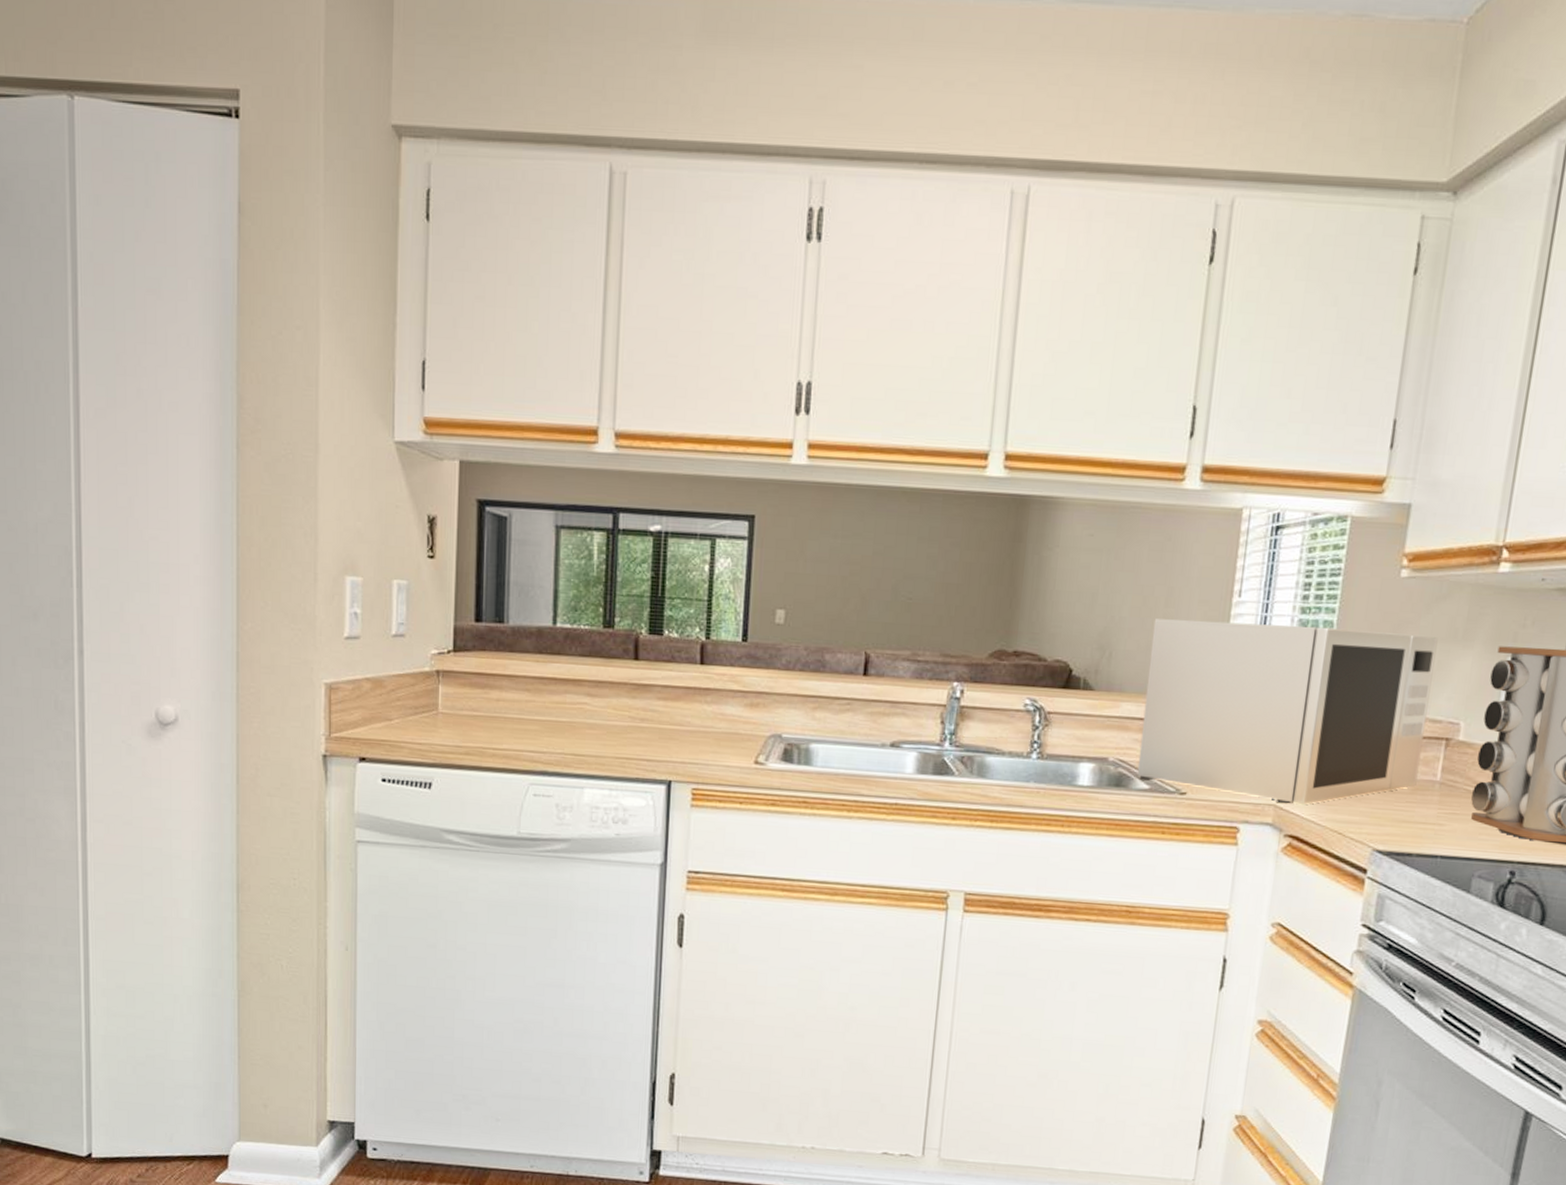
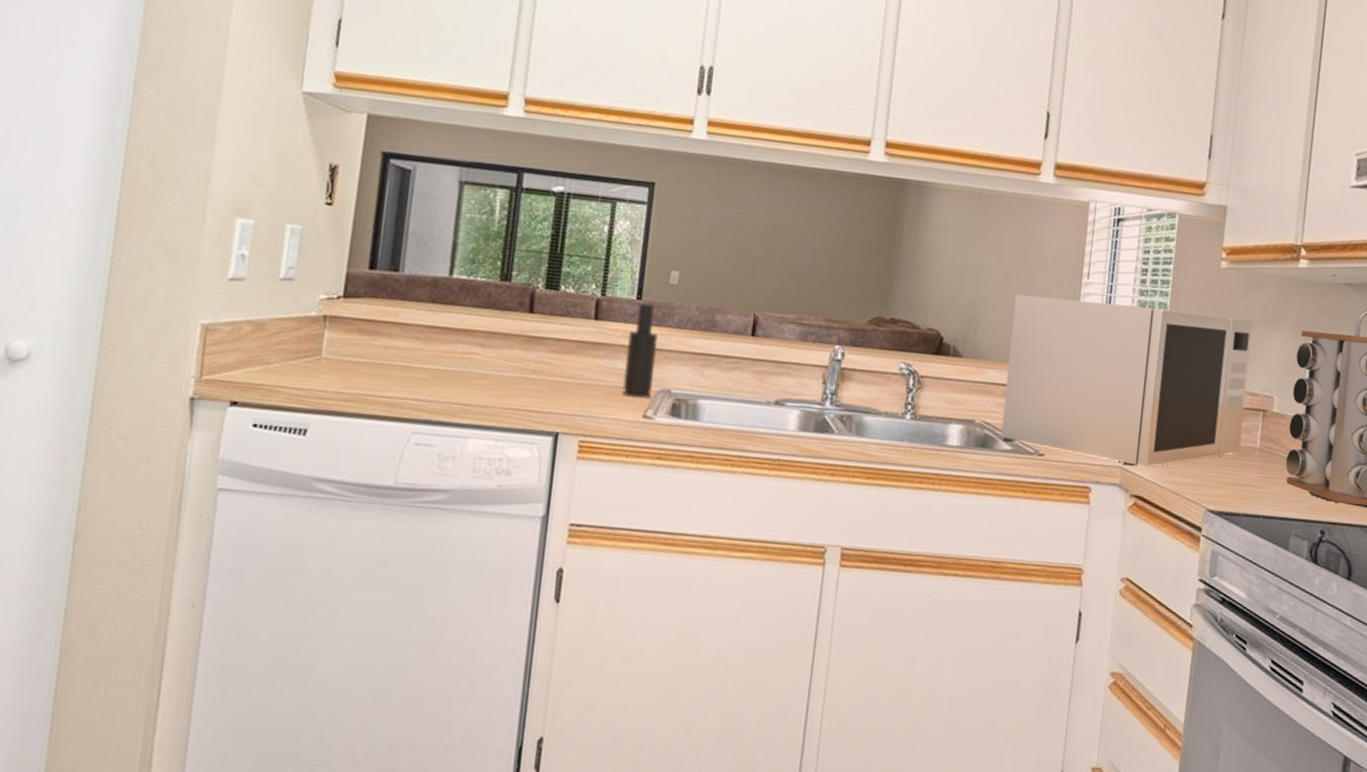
soap dispenser: none [732,644,765,745] -> present [622,302,658,399]

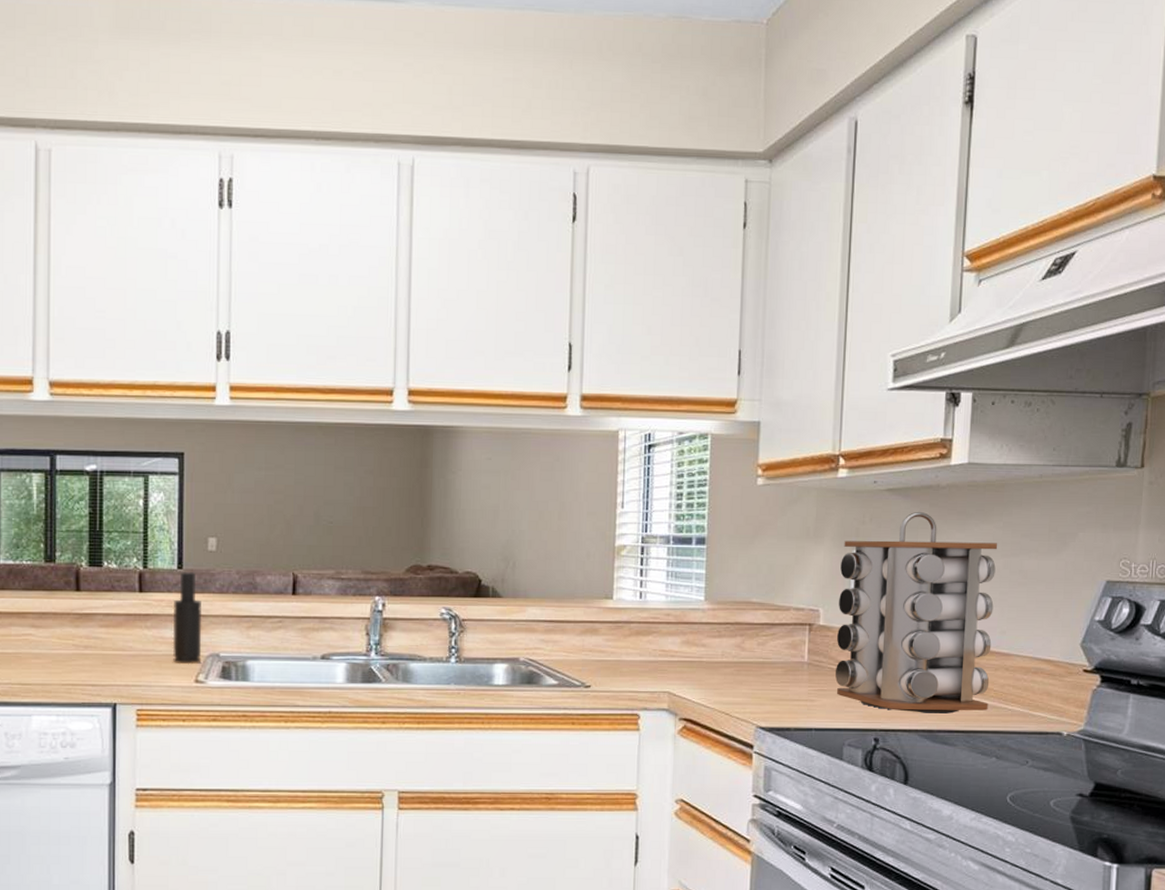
microwave: present [1000,294,1253,468] -> none [545,530,794,691]

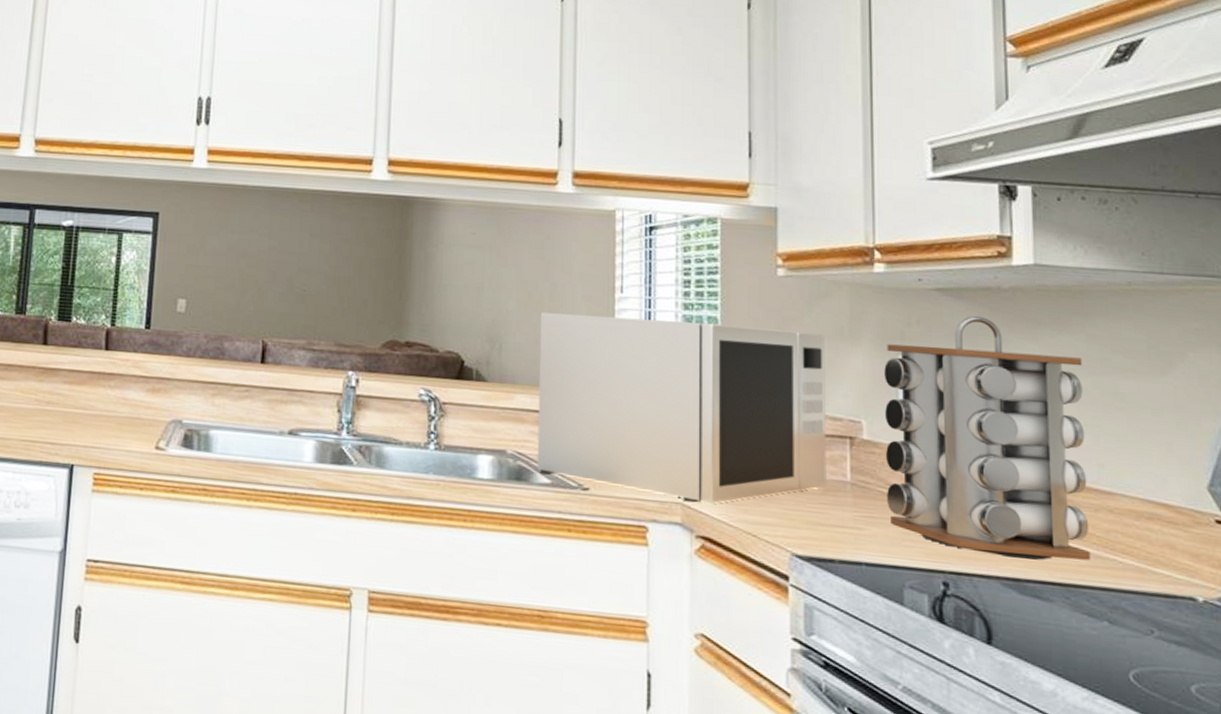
soap dispenser: present [172,571,202,665] -> none [134,331,167,430]
microwave: none [545,530,794,691] -> present [537,312,827,505]

